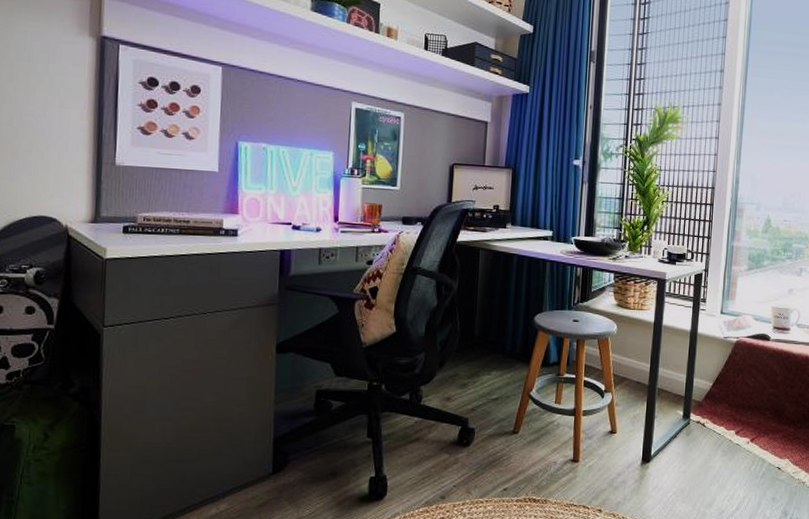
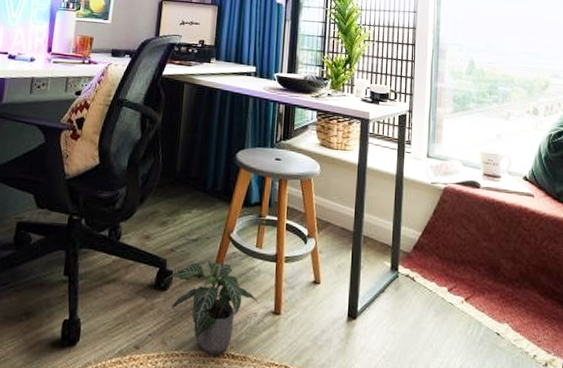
potted plant: none [466,417,558,500] -> present [163,260,258,355]

